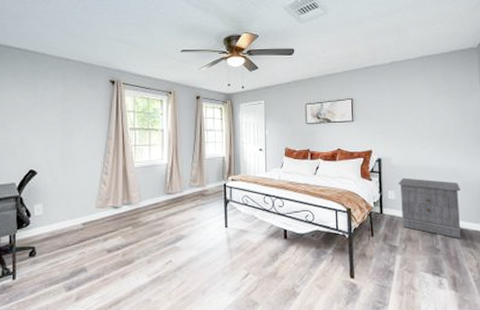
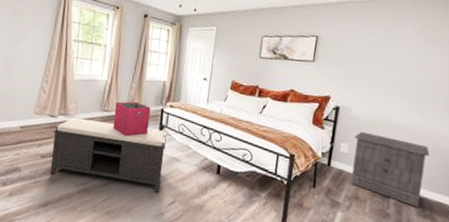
bench: none [118,205,233,269] -> present [50,117,167,193]
storage bin: none [178,180,214,216] -> present [113,101,151,137]

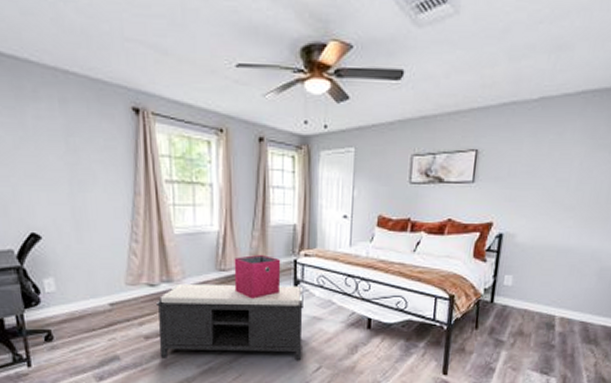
nightstand: present [350,131,430,207] -> none [515,259,596,334]

